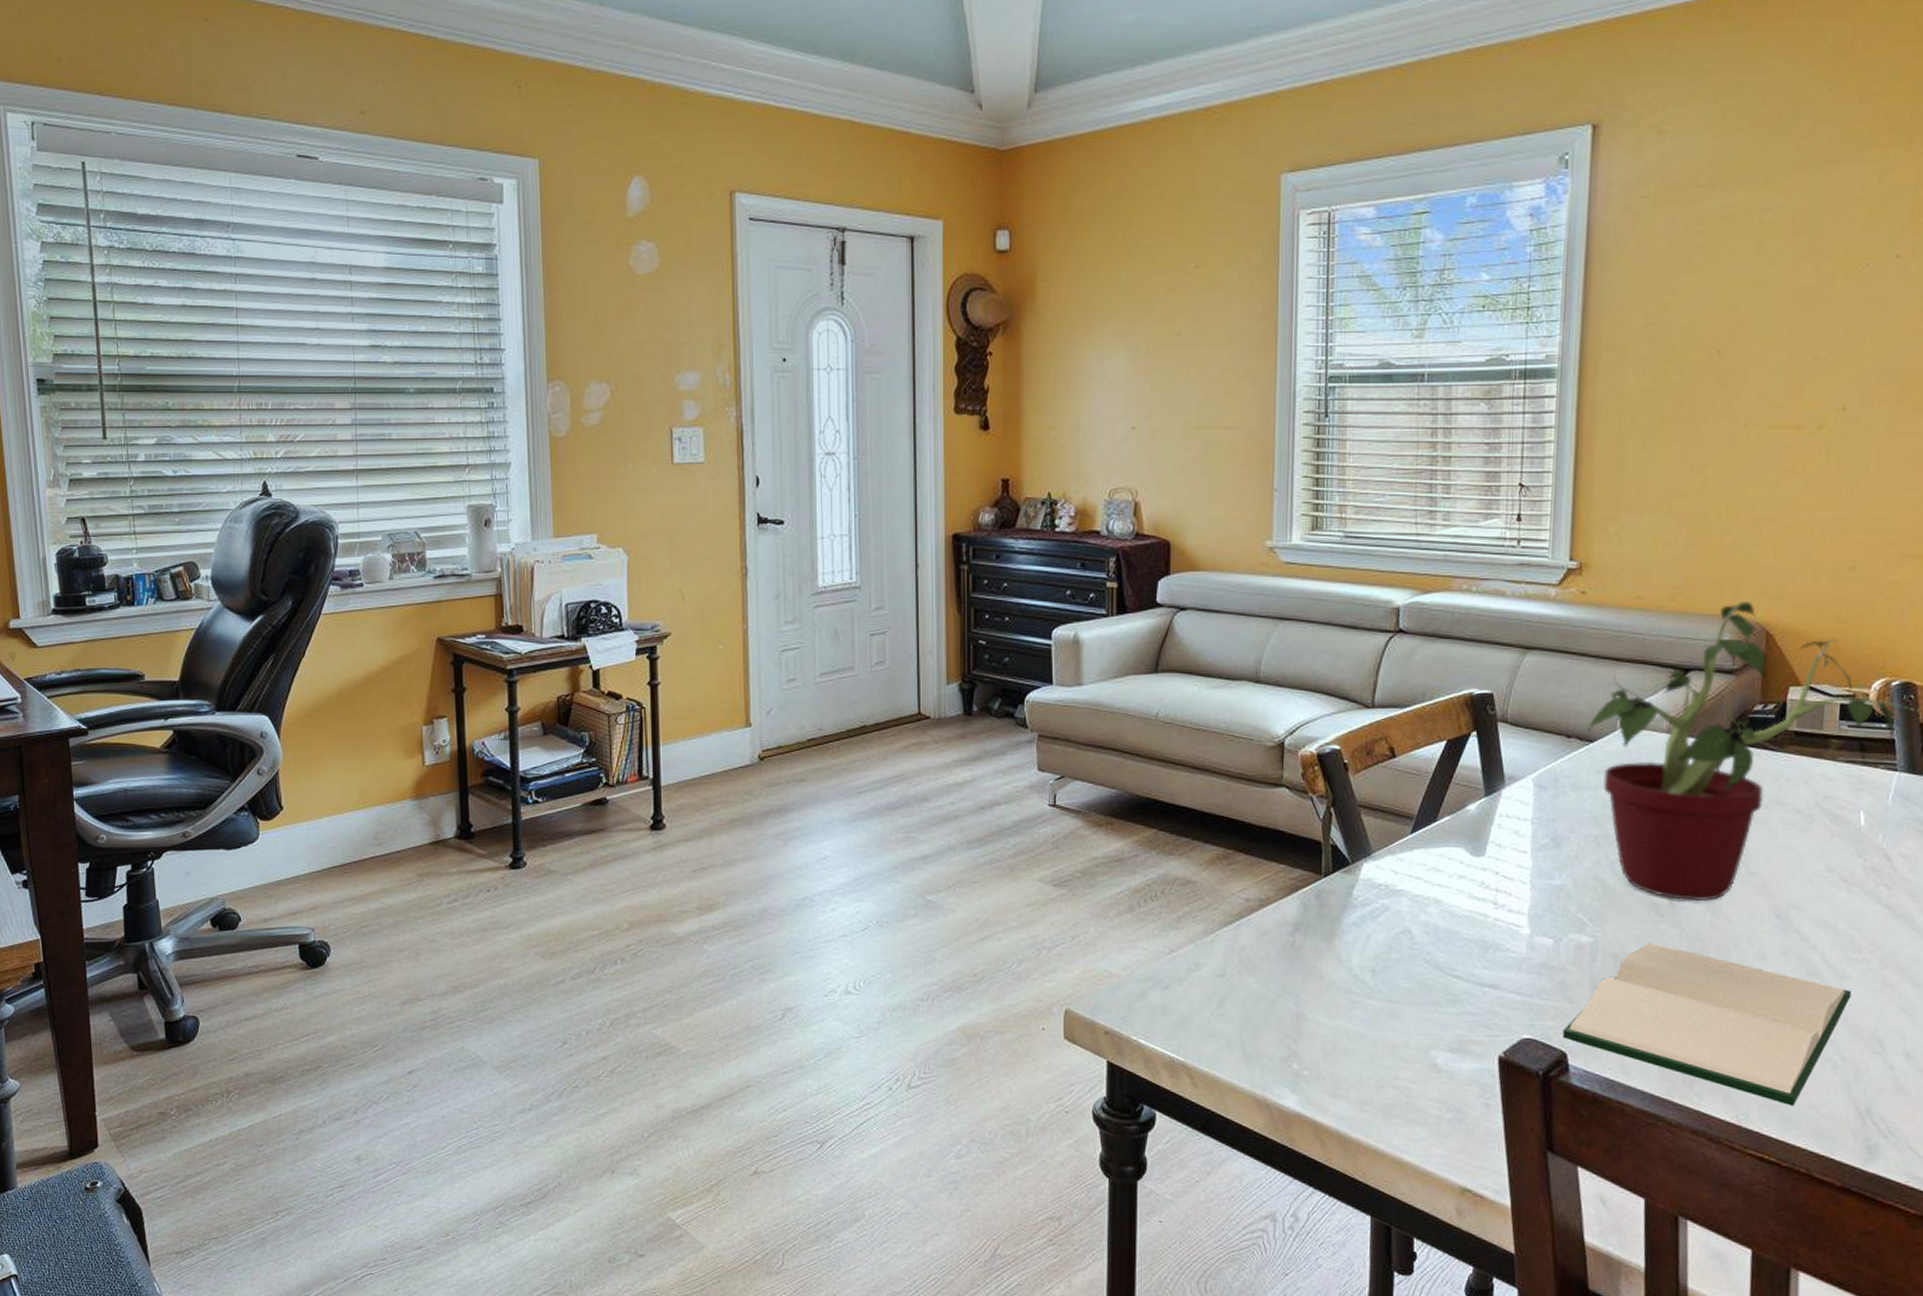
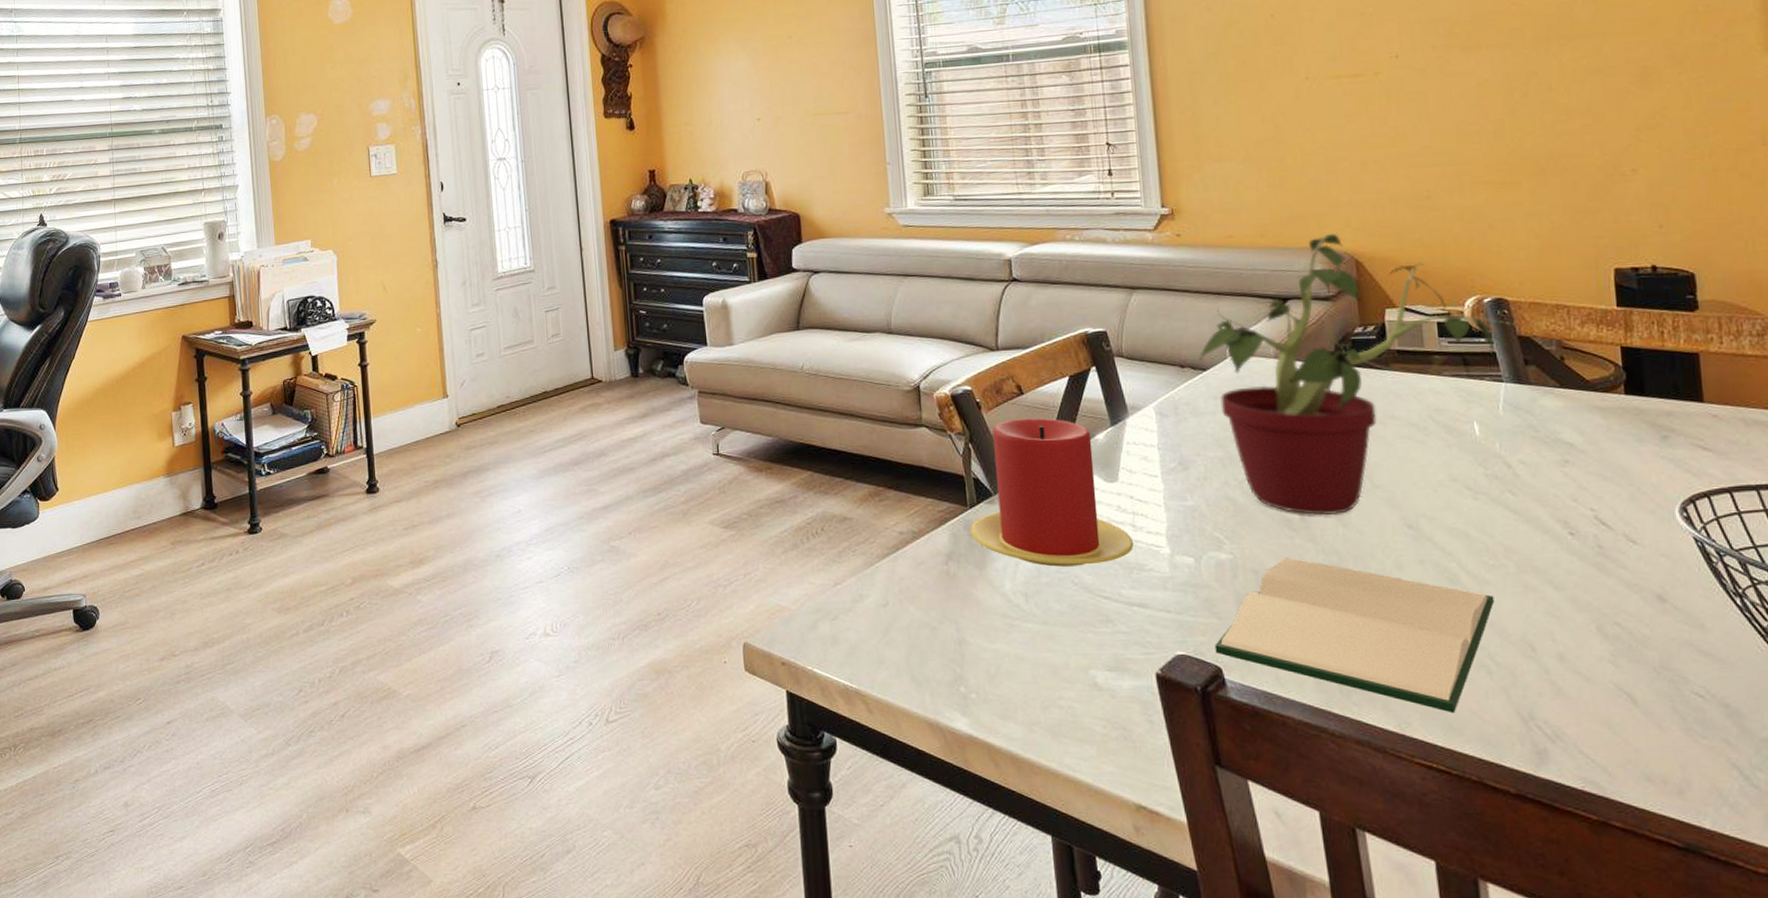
candle: none [1322,784,1493,943] -> present [970,418,1134,567]

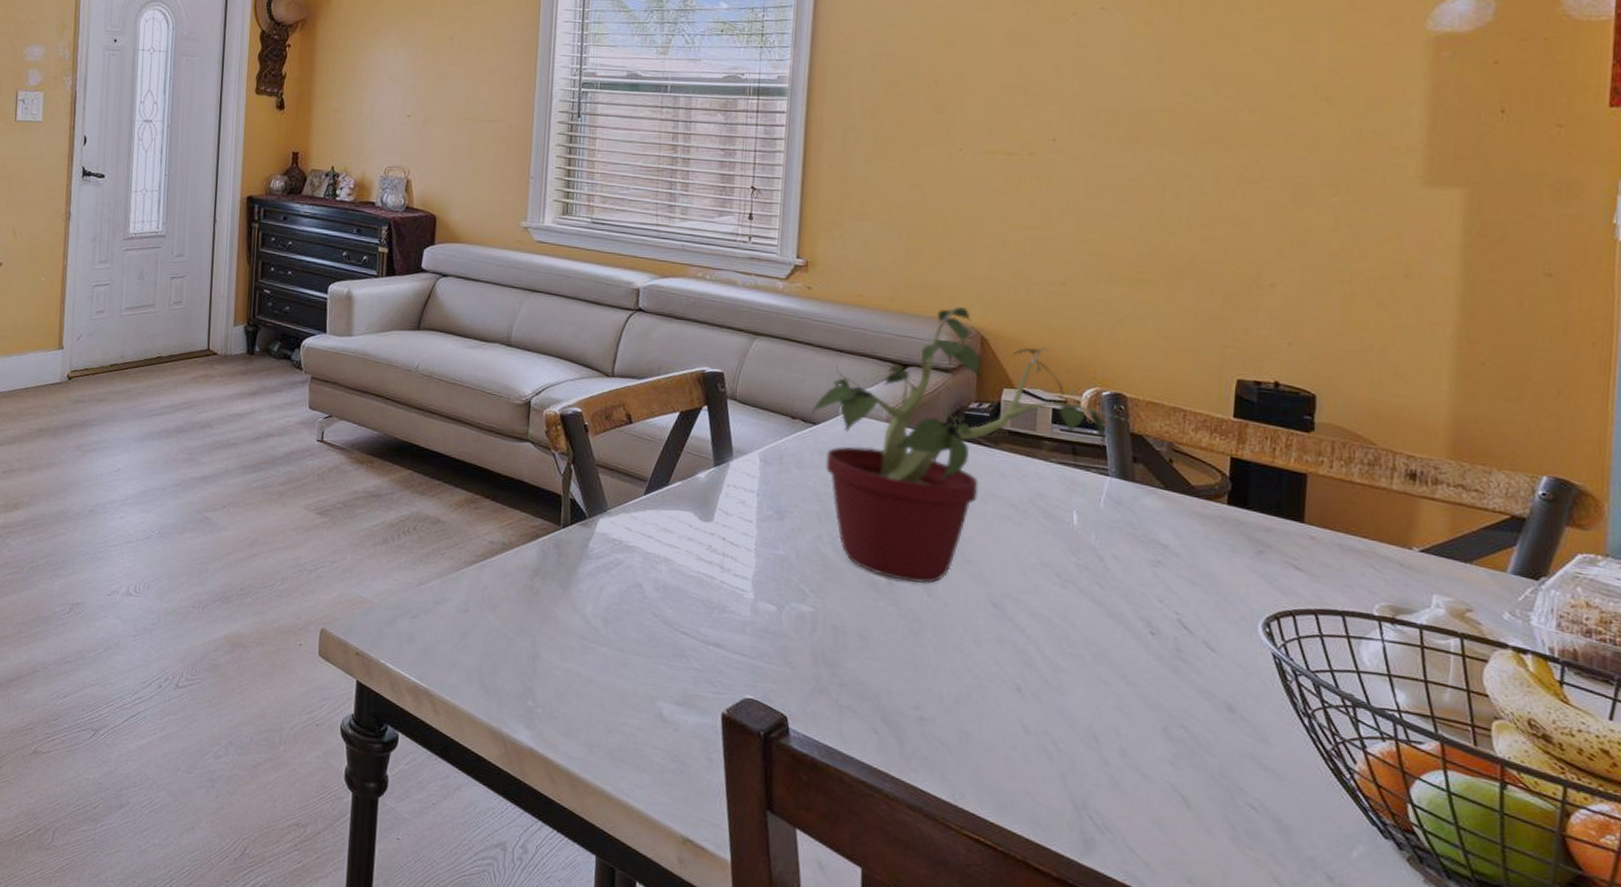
candle: present [970,418,1134,567] -> none [560,446,720,599]
hardback book: present [1214,558,1495,713] -> none [783,618,1066,792]

